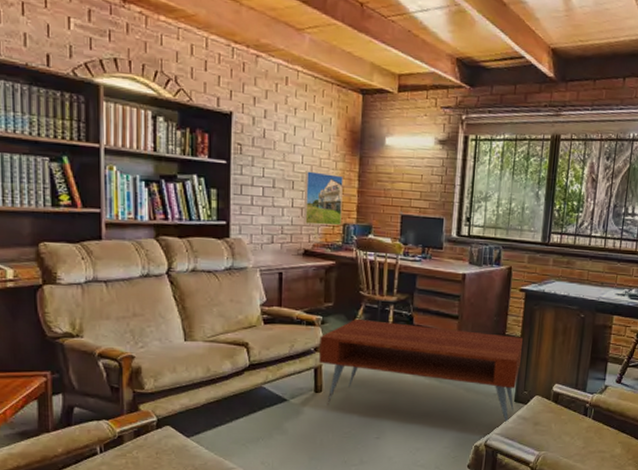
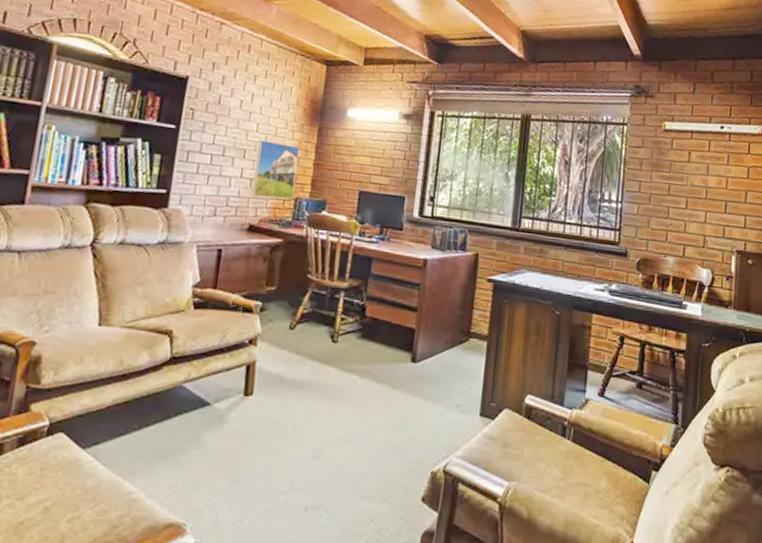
coffee table: present [319,318,524,424] -> none [253,306,491,444]

